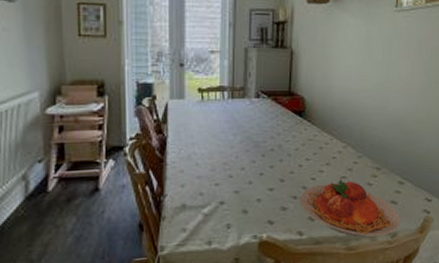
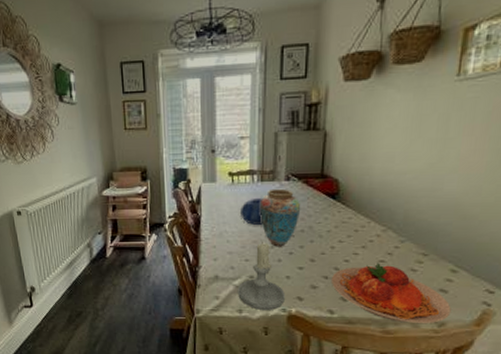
candle: none [206,162,257,240] -> present [237,241,286,311]
decorative bowl: none [210,115,234,145] -> present [241,197,264,225]
vase: none [230,106,271,168] -> present [259,188,301,247]

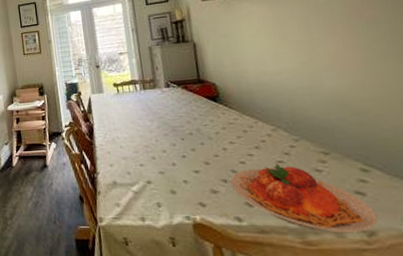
candle: present [237,241,286,311] -> none [136,145,188,219]
decorative bowl: present [241,197,264,225] -> none [128,104,152,130]
vase: present [259,188,301,247] -> none [145,95,186,151]

